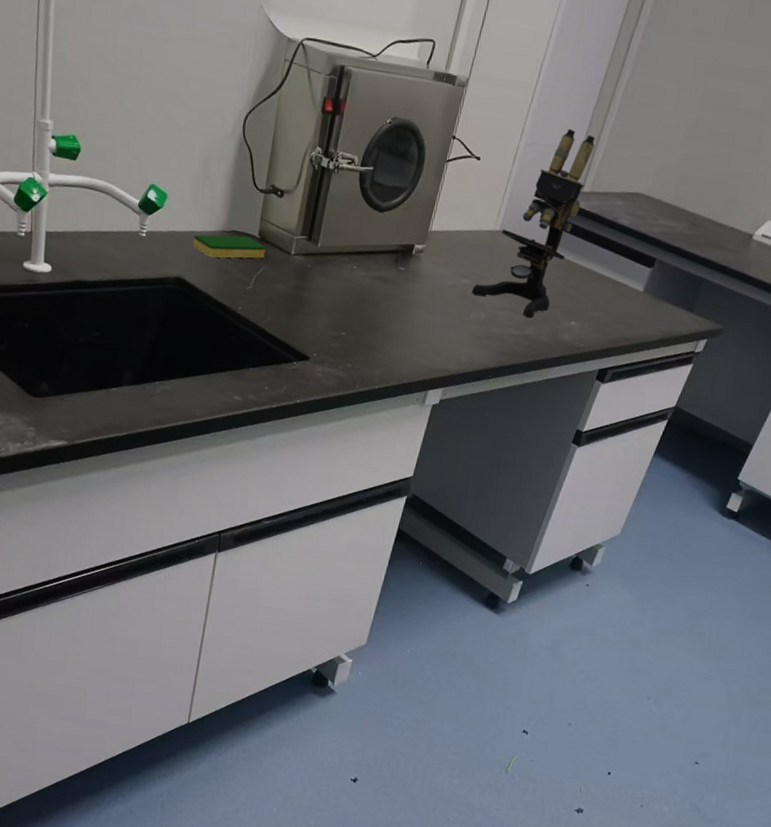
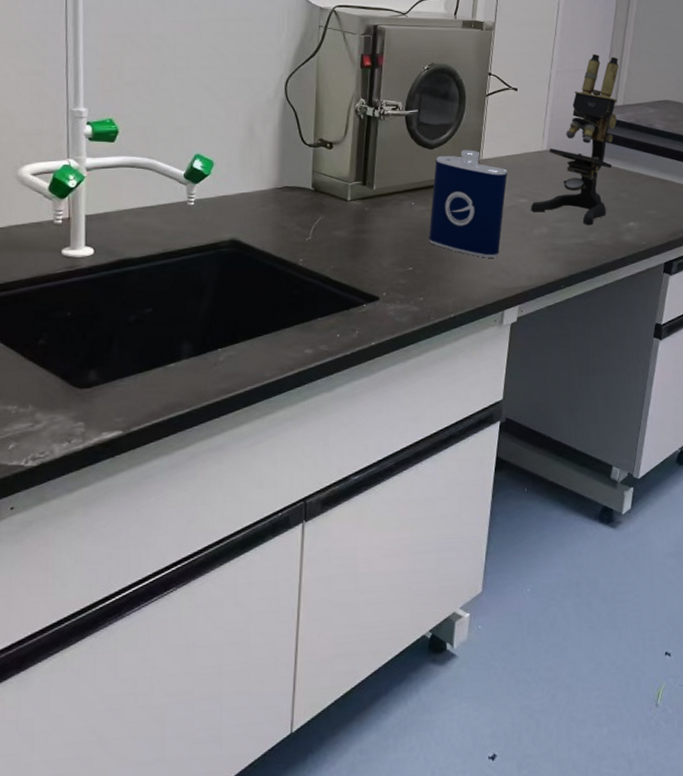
dish sponge: present [192,235,265,259] -> none [244,189,321,216]
flask: none [365,218,455,336] -> present [429,150,507,258]

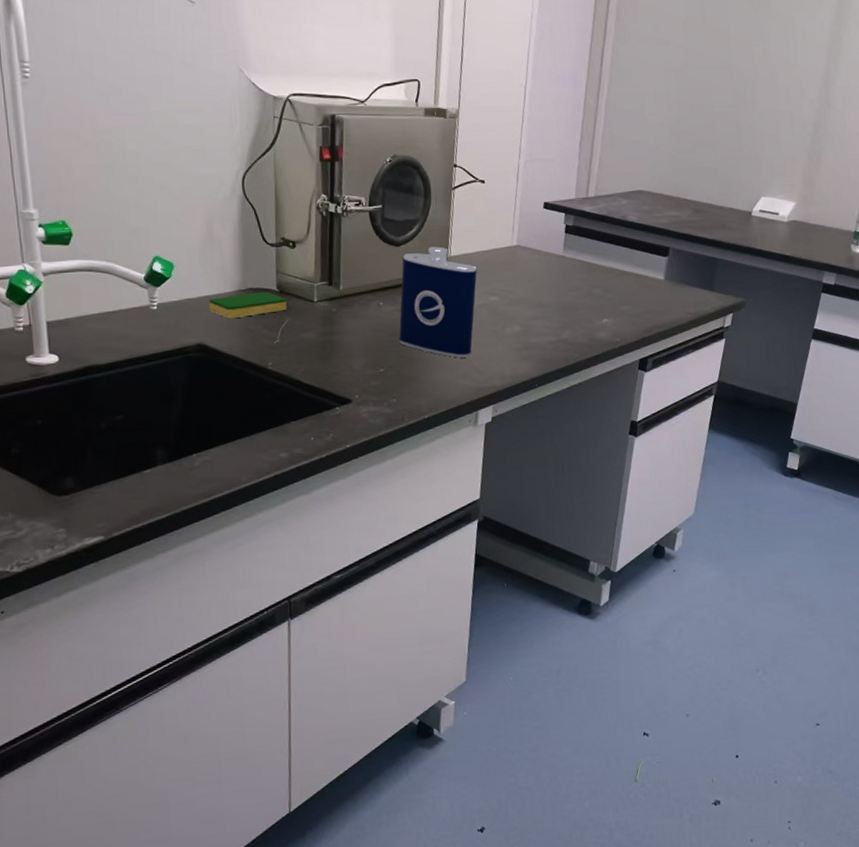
dish sponge: none [244,189,321,216] -> present [208,291,287,319]
microscope: present [530,54,619,226] -> none [501,142,590,323]

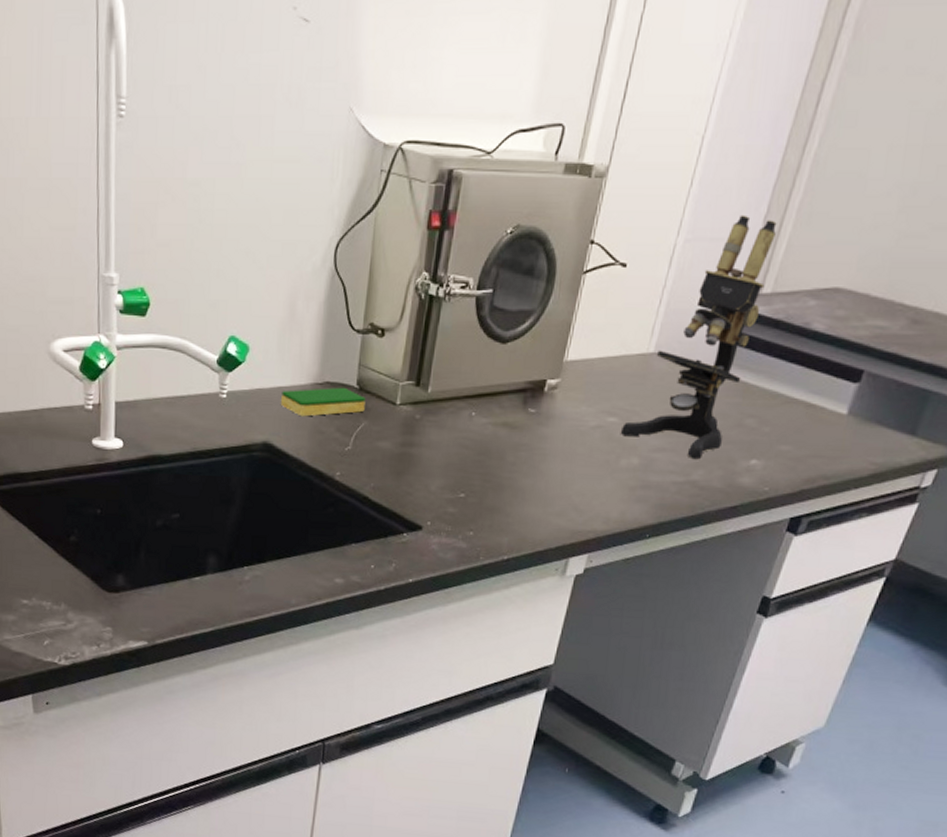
flask: present [399,246,477,358] -> none [488,347,597,491]
microscope: none [501,142,590,323] -> present [620,215,777,460]

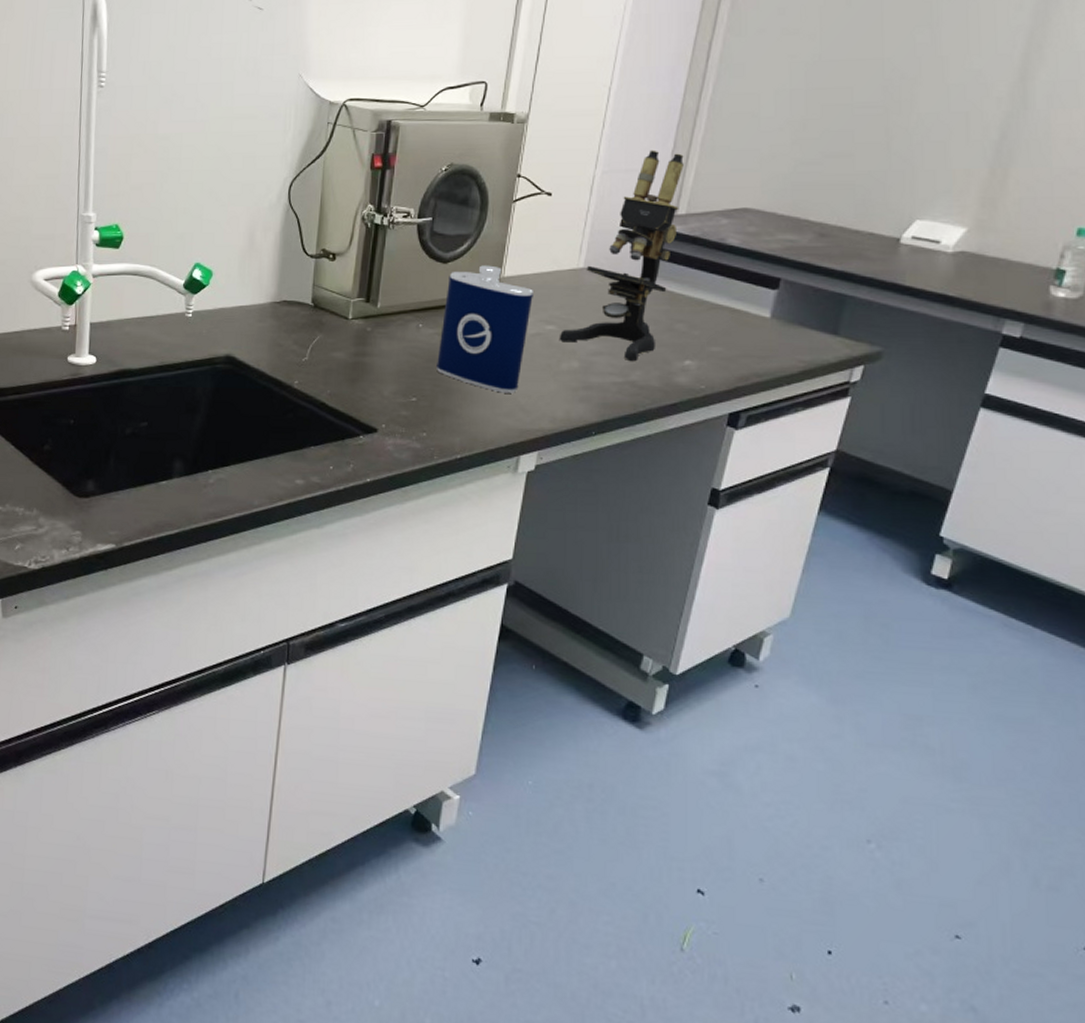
dish sponge: present [280,387,365,417] -> none [241,305,320,332]
flask: none [488,347,597,491] -> present [437,265,533,393]

